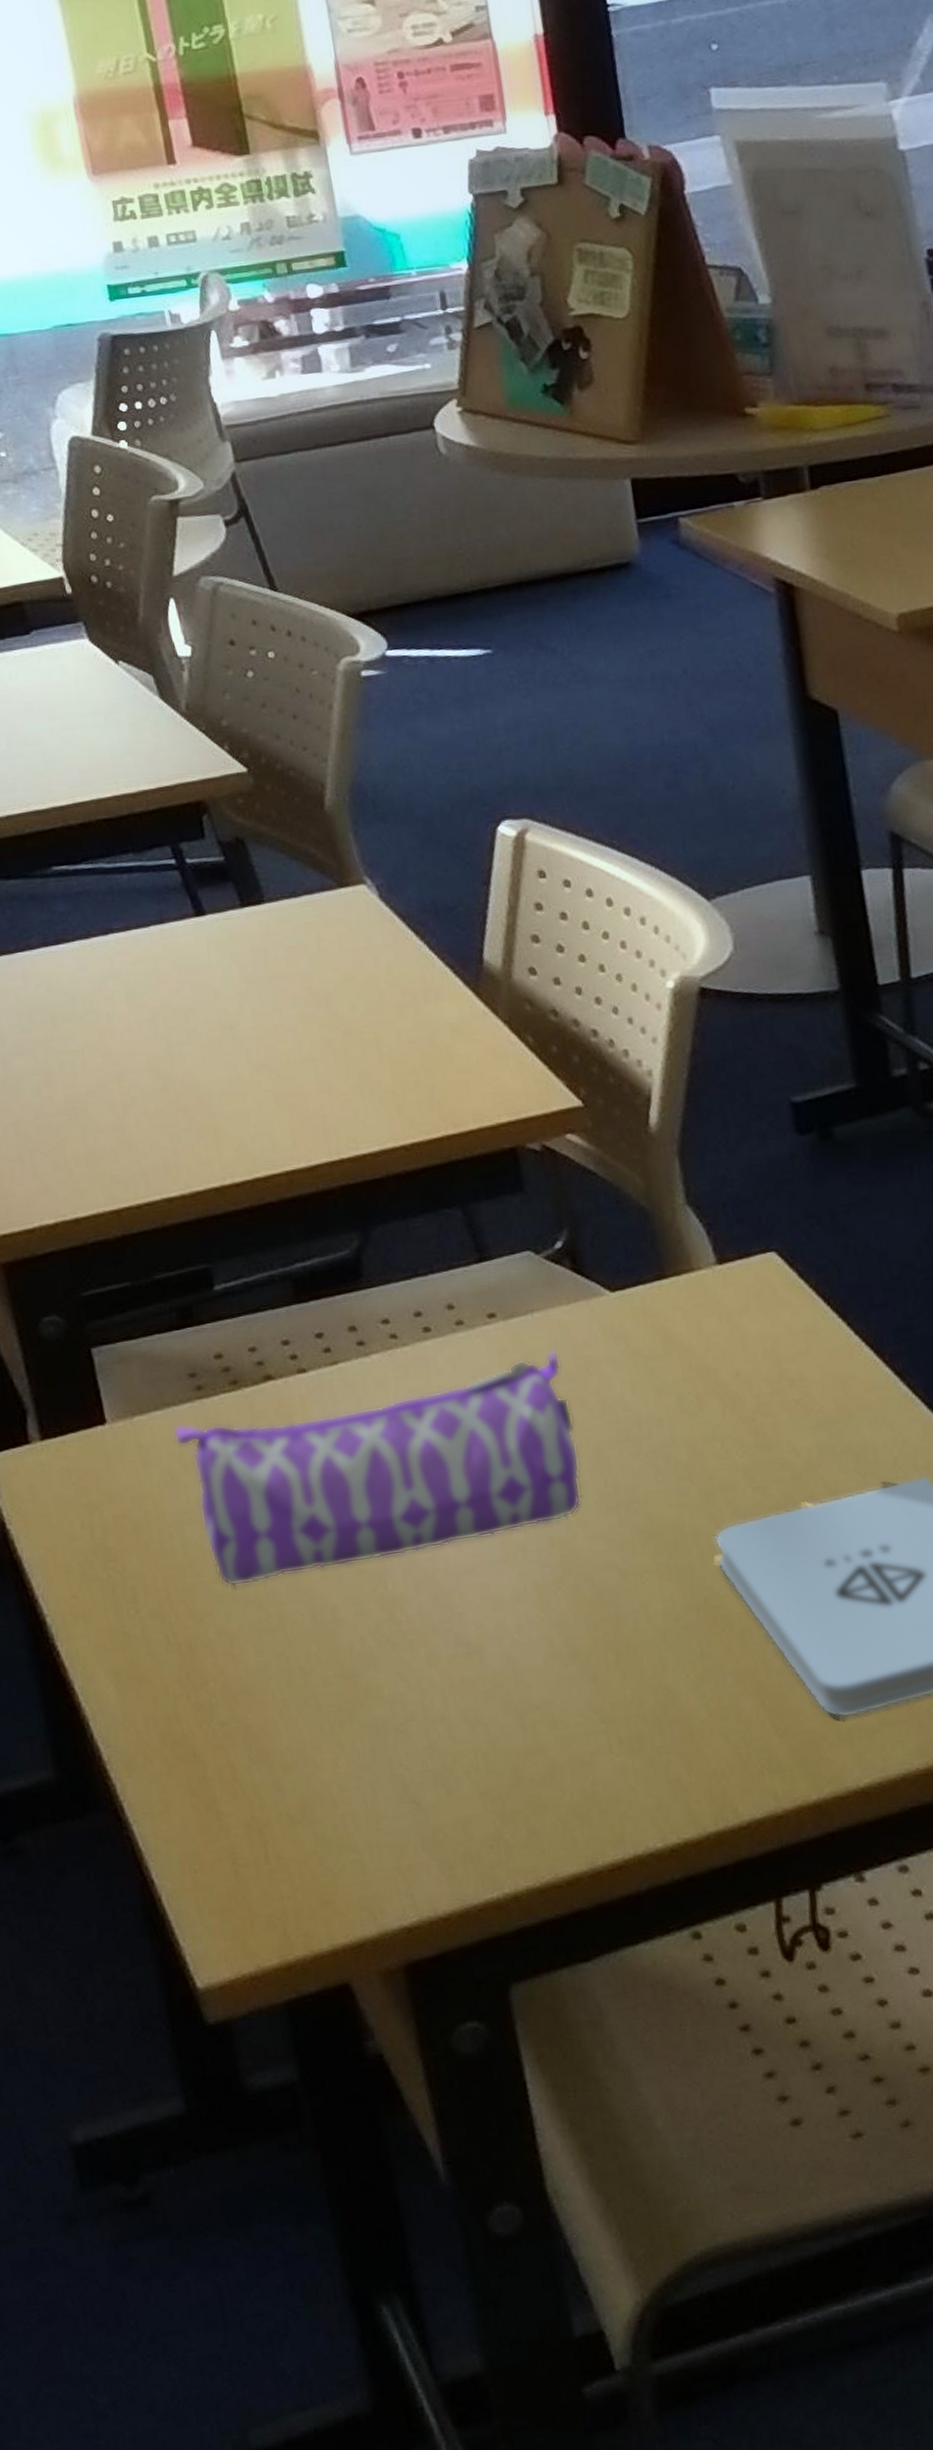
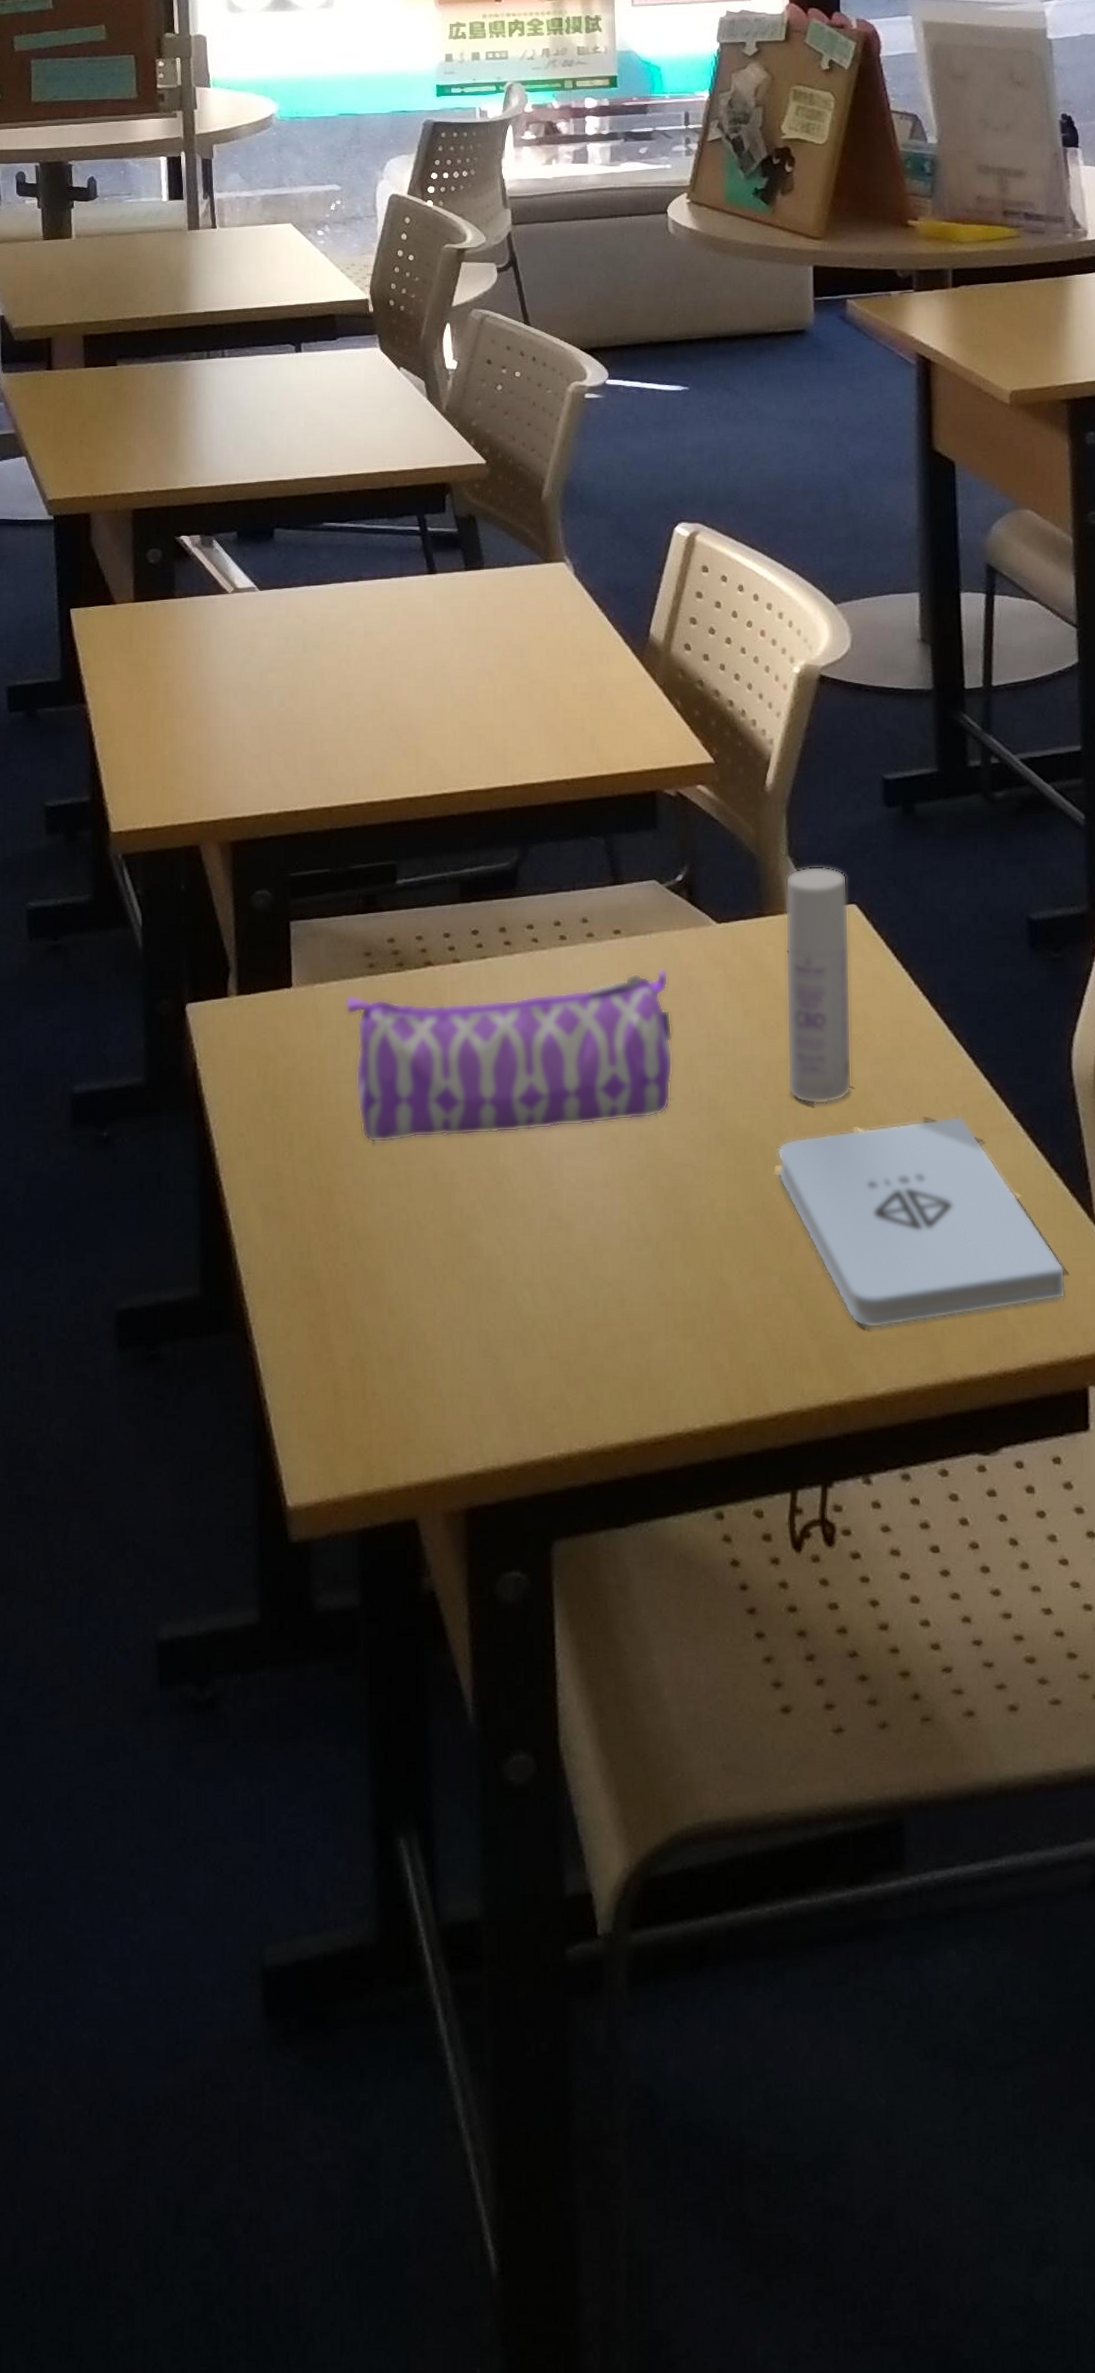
bottle: none [686,1212,795,1483] -> present [785,866,852,1105]

